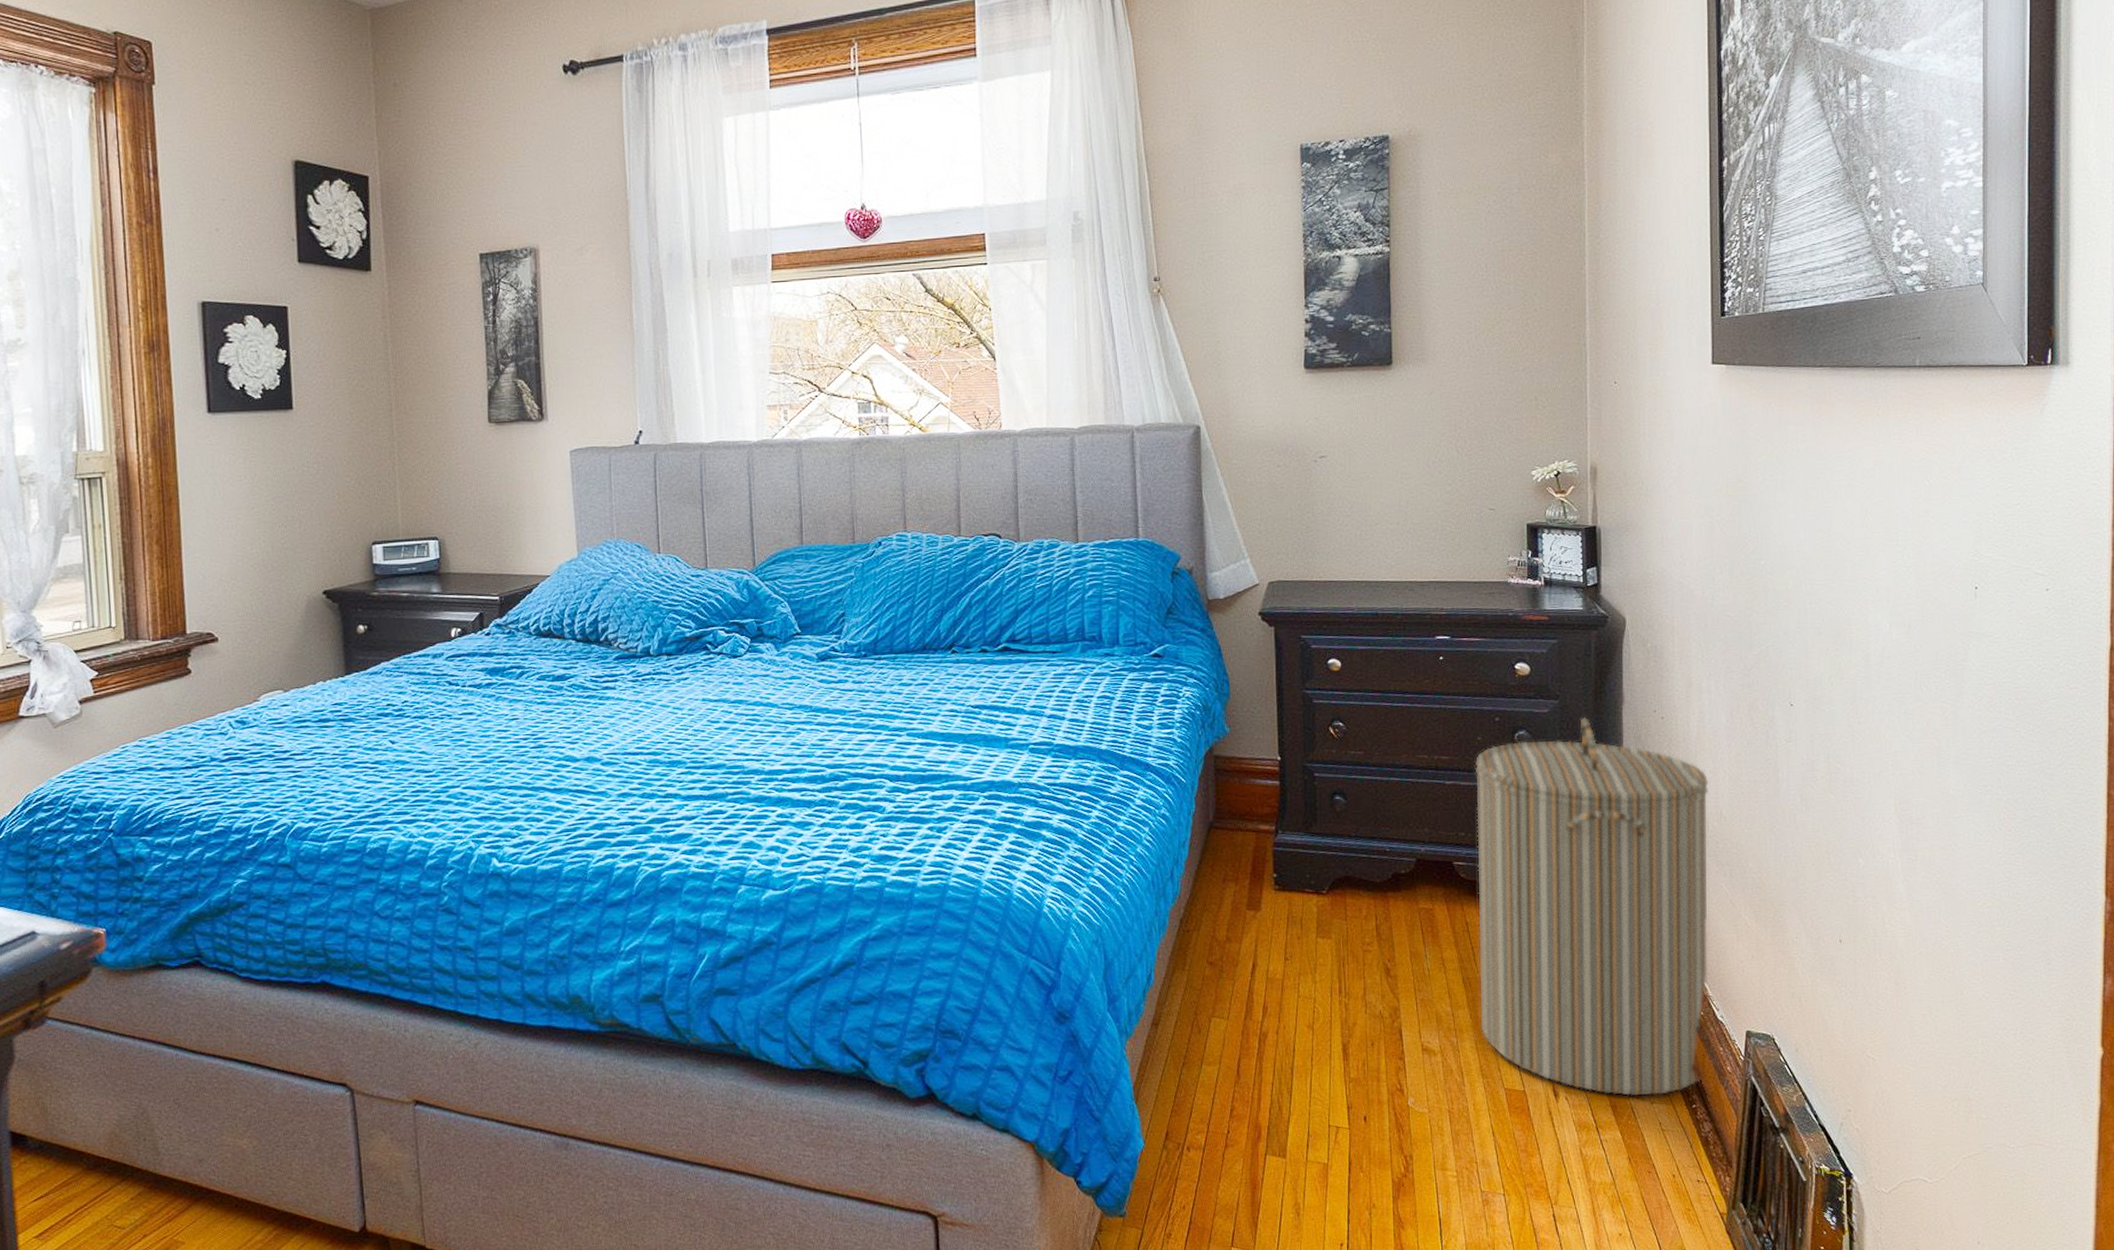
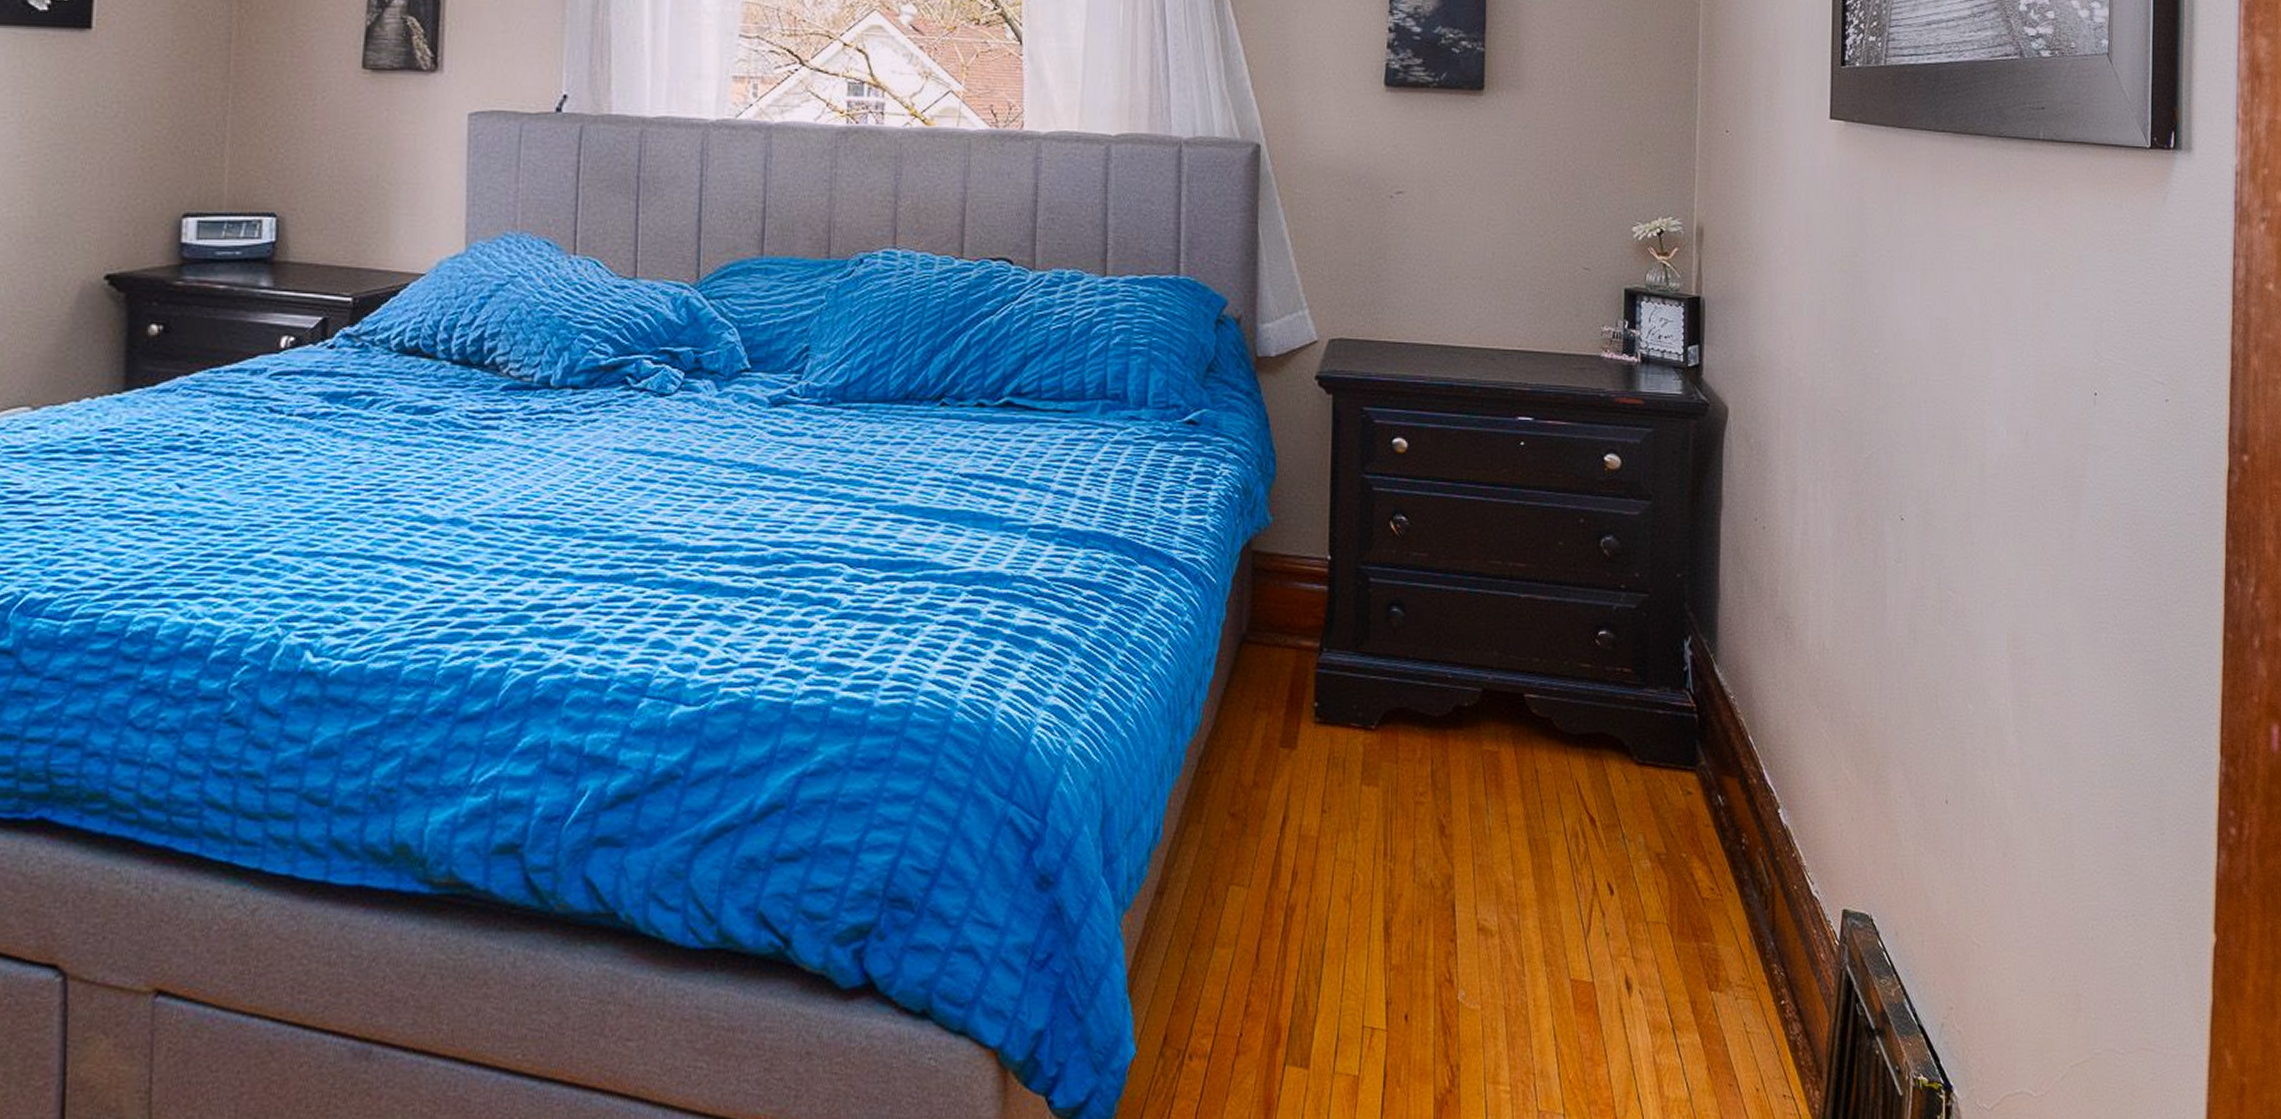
laundry hamper: present [1474,718,1709,1097] -> none [1546,523,1812,990]

